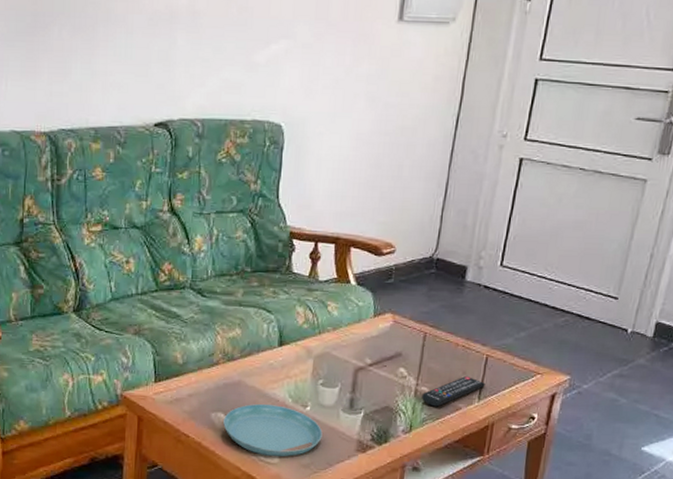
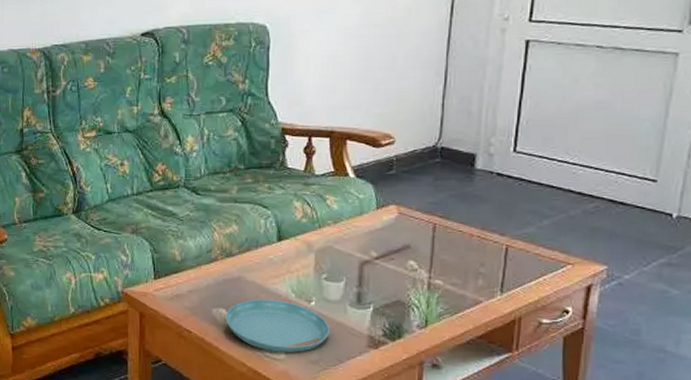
remote control: present [422,375,485,407] -> none [436,267,507,301]

